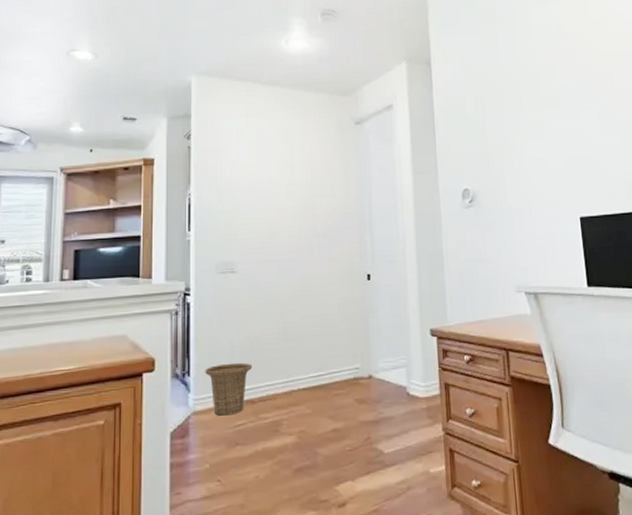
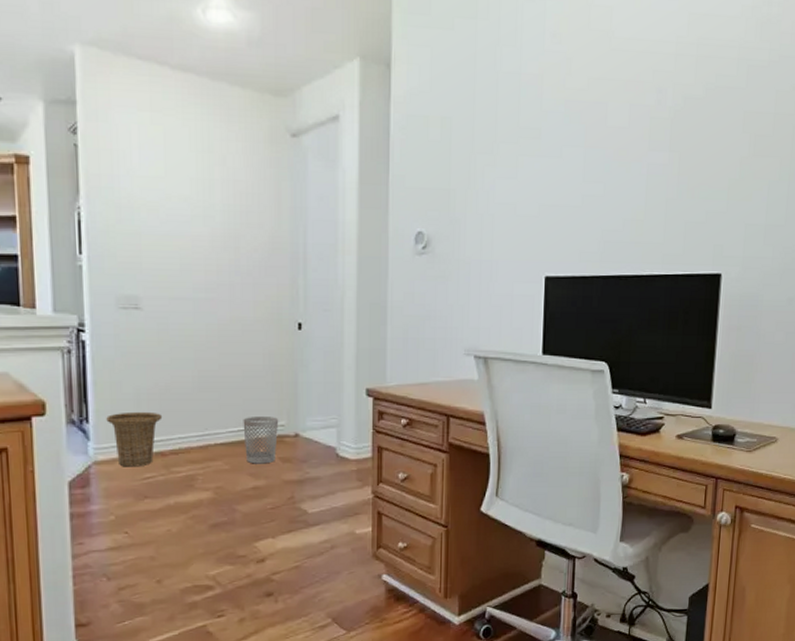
wastebasket: none [322,360,354,407] -> present [243,417,279,464]

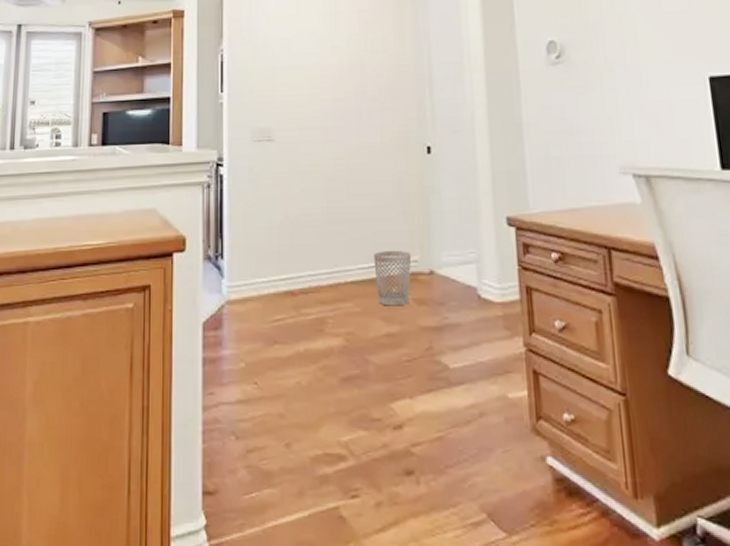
basket: present [106,411,163,467] -> none [240,246,293,308]

